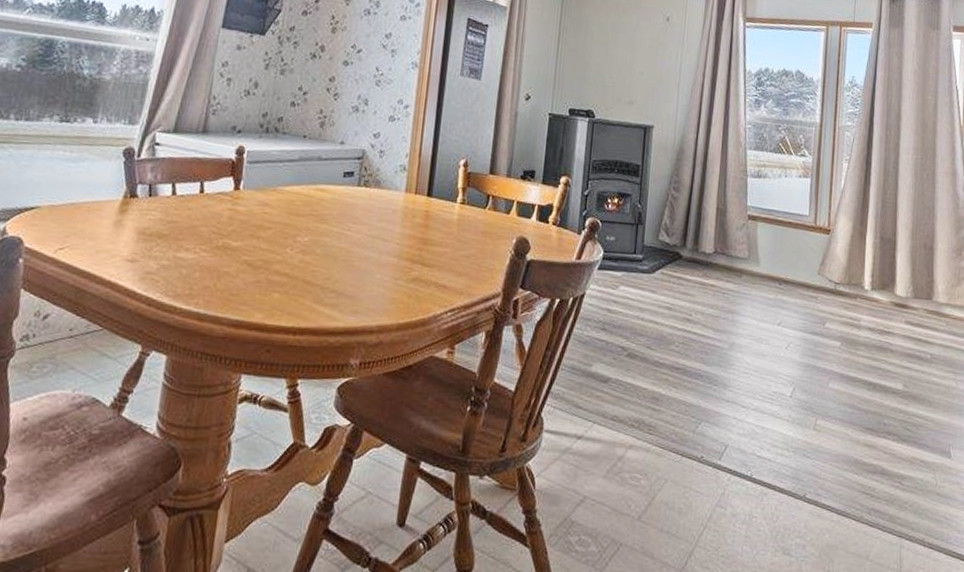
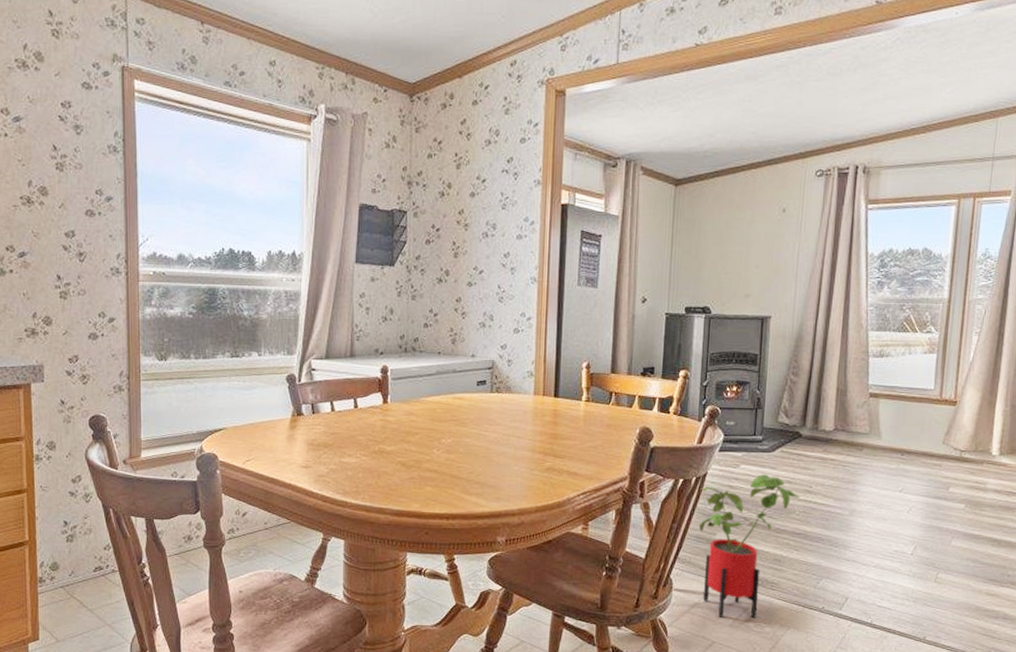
house plant: none [574,298,680,468] -> present [698,474,801,618]

